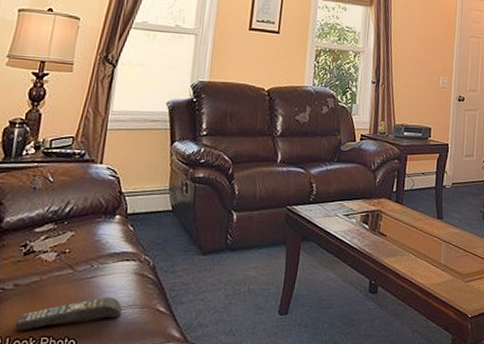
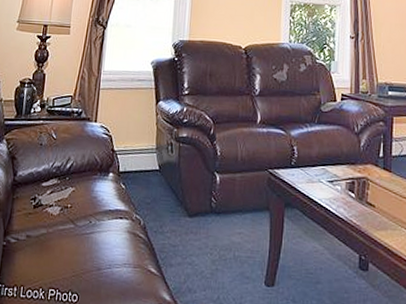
remote control: present [14,296,122,331] -> none [27,253,118,281]

